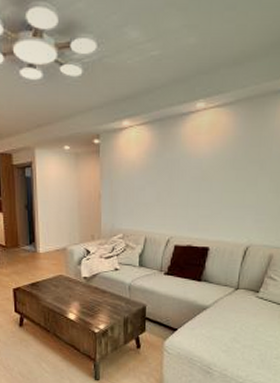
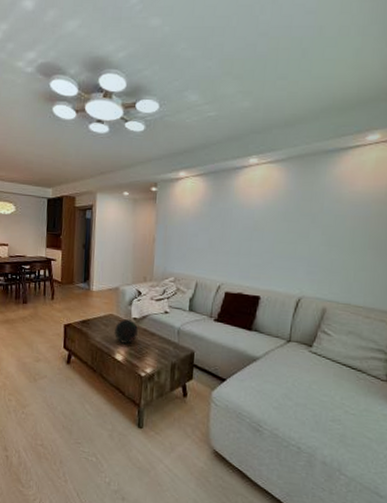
decorative orb: none [66,279,90,303] -> present [114,319,139,344]

